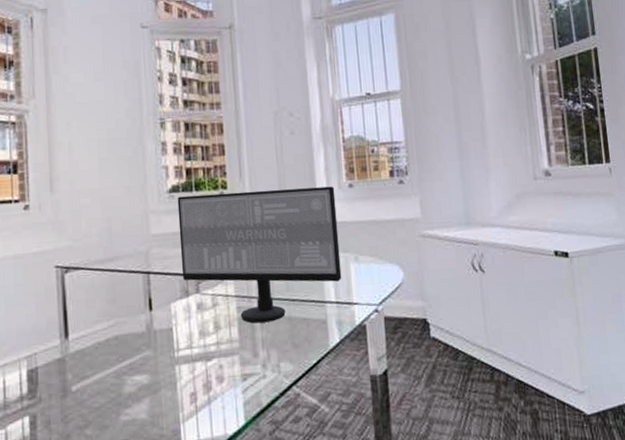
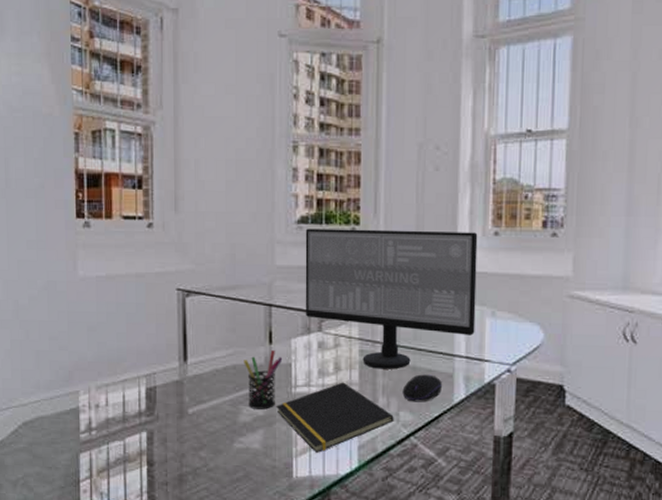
pen holder: none [125,317,164,378] -> present [243,350,283,410]
notepad: none [160,340,276,415] -> present [276,382,394,453]
computer mouse: none [281,323,318,352] -> present [402,374,443,402]

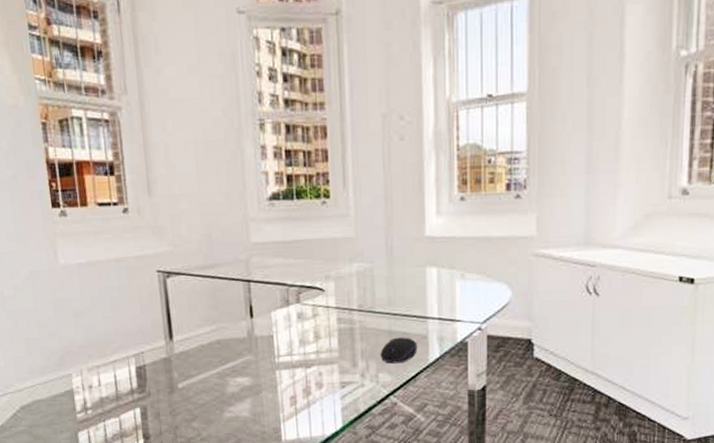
pen holder: present [243,350,283,410] -> none [227,324,265,380]
notepad: present [276,382,394,453] -> none [261,349,374,416]
computer monitor: present [305,228,478,369] -> none [277,199,446,335]

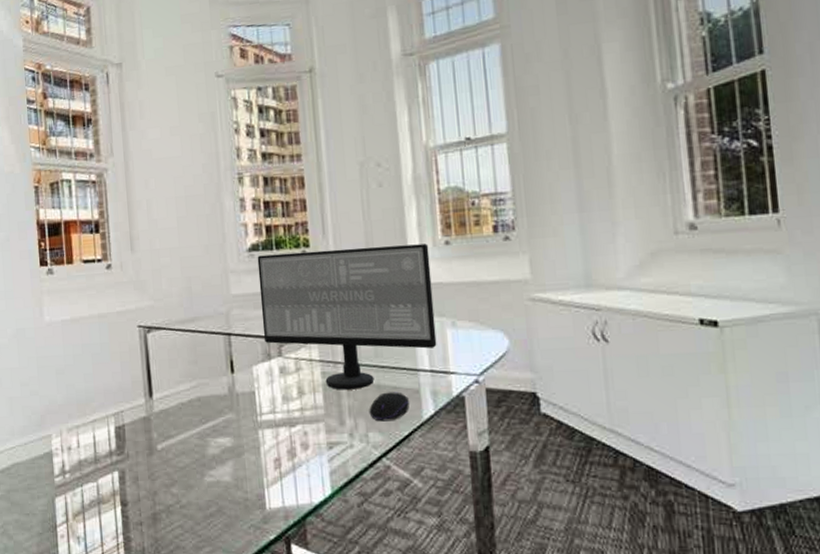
computer monitor: none [277,199,446,335] -> present [257,243,437,390]

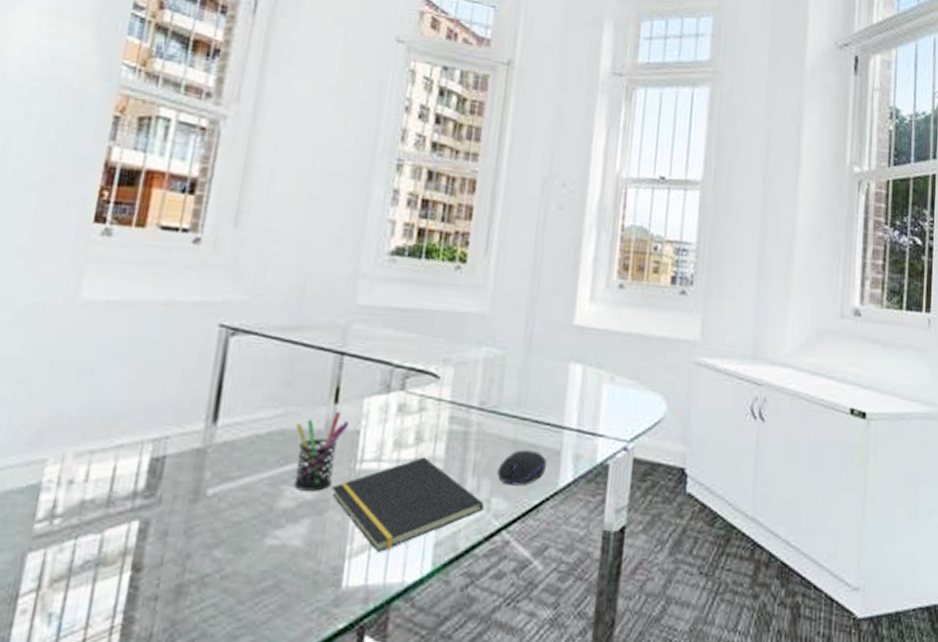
pen holder: none [207,379,246,441] -> present [294,412,350,492]
notepad: none [243,406,364,481] -> present [332,457,484,552]
computer monitor: present [257,243,437,390] -> none [386,262,601,443]

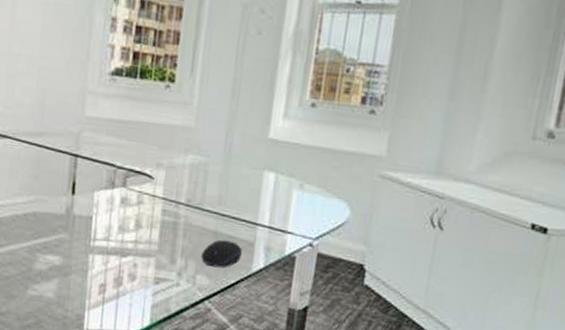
pen holder: present [294,412,350,492] -> none [44,201,84,260]
notepad: present [332,457,484,552] -> none [73,240,190,308]

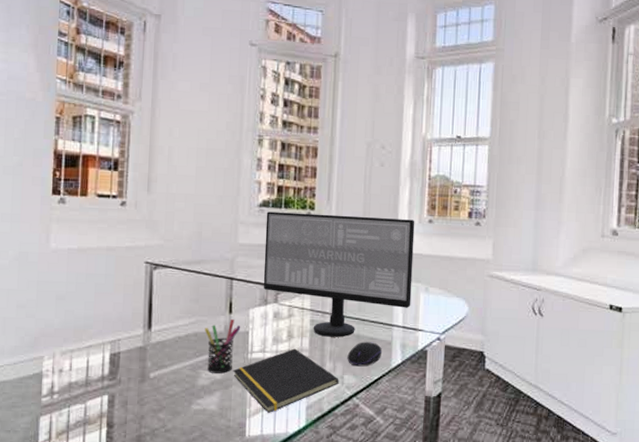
pen holder: none [44,201,84,260] -> present [204,320,241,374]
notepad: none [73,240,190,308] -> present [233,348,339,413]
computer monitor: none [110,81,294,232] -> present [263,211,415,337]

